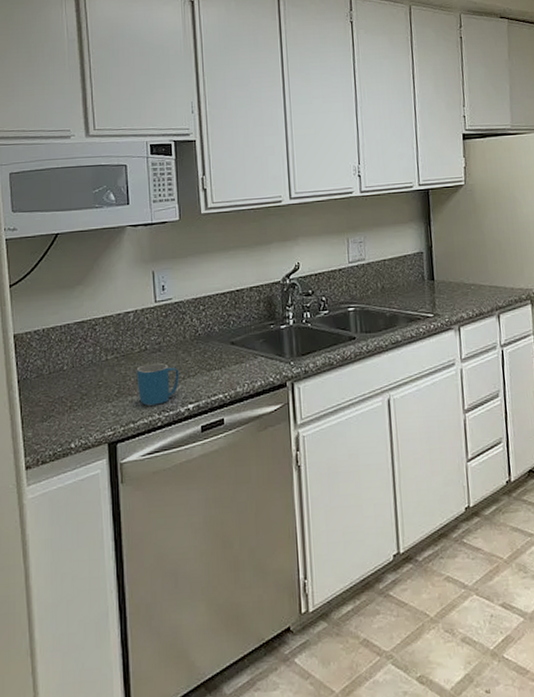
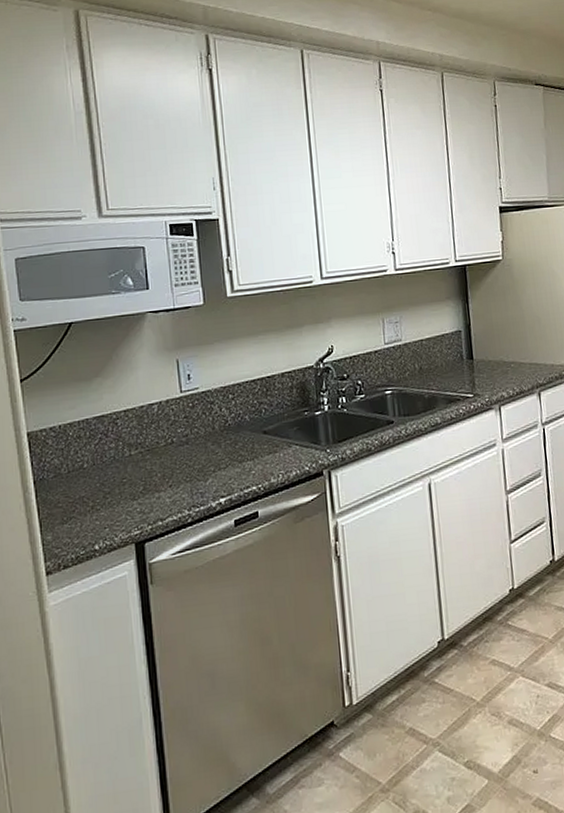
mug: present [136,362,179,406] -> none [162,455,209,502]

